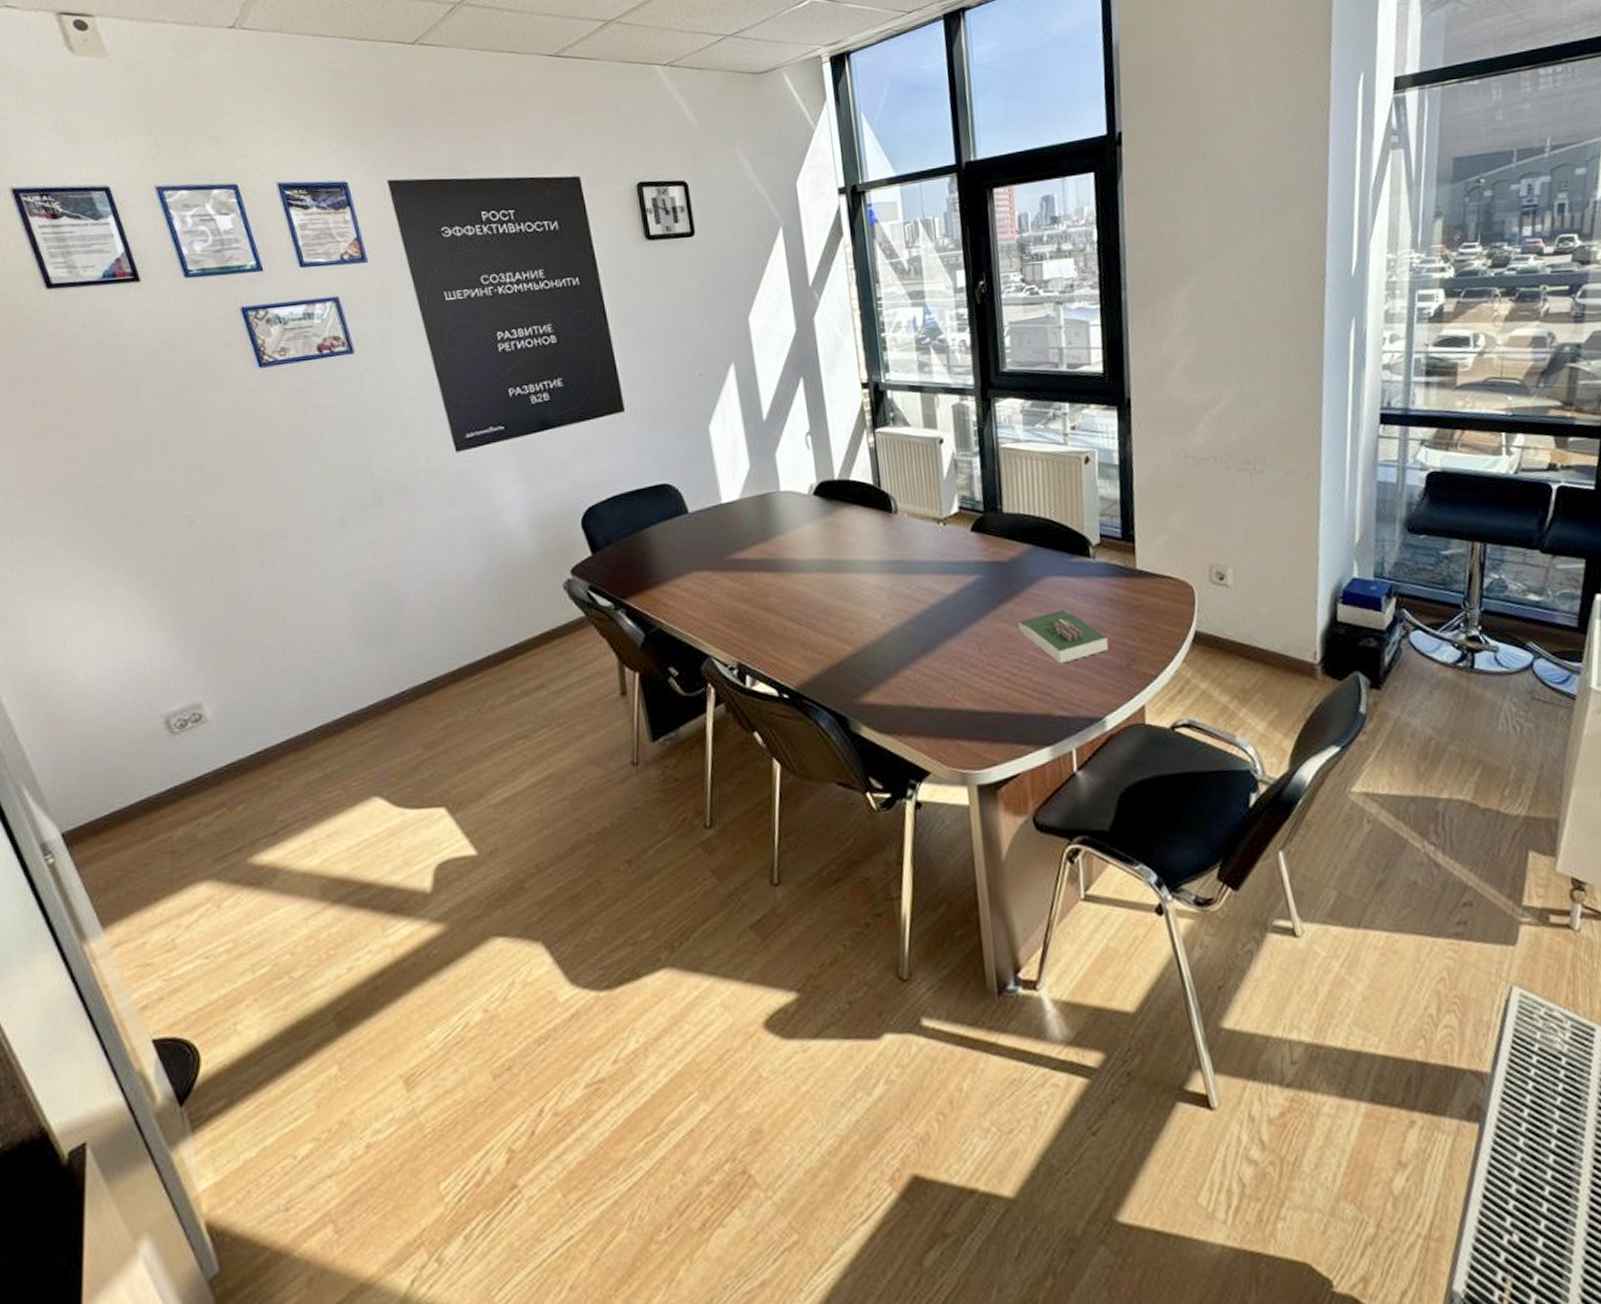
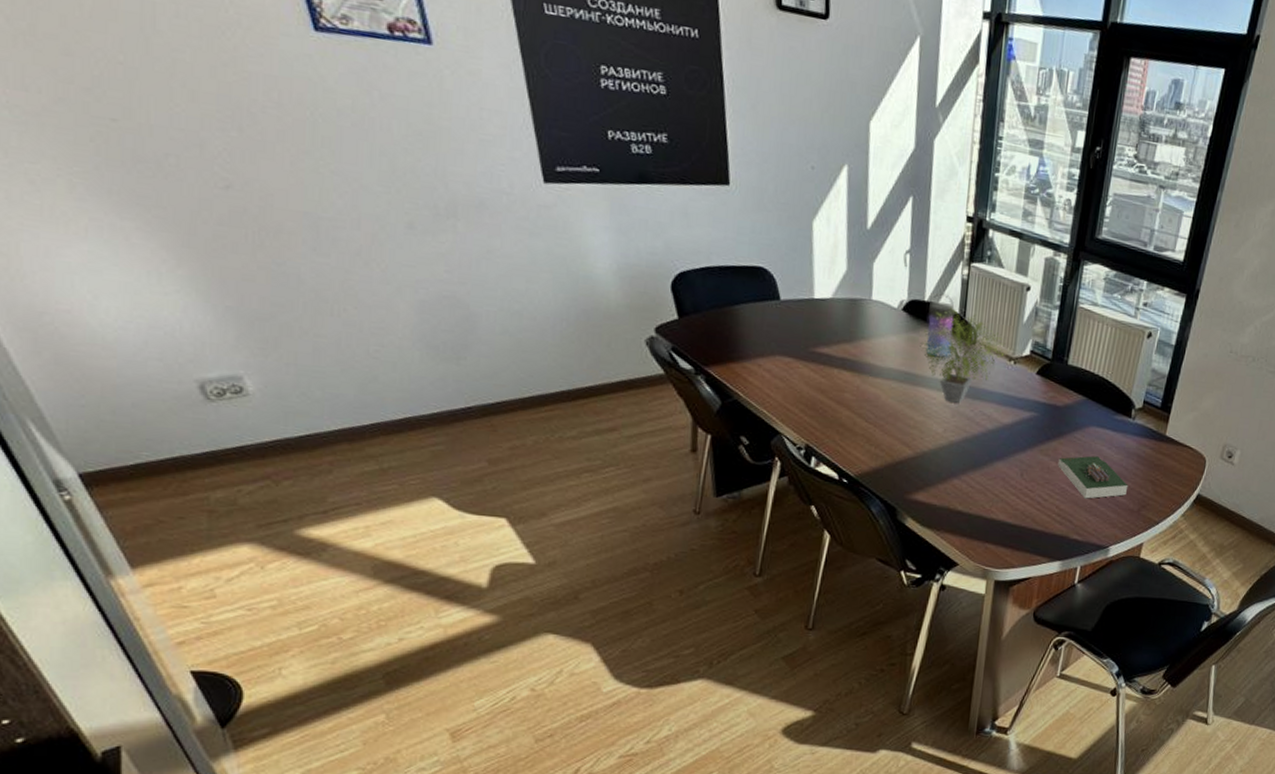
potted plant: none [838,480,930,583] -> present [920,307,1006,404]
water bottle: none [839,467,873,537] -> present [926,293,955,358]

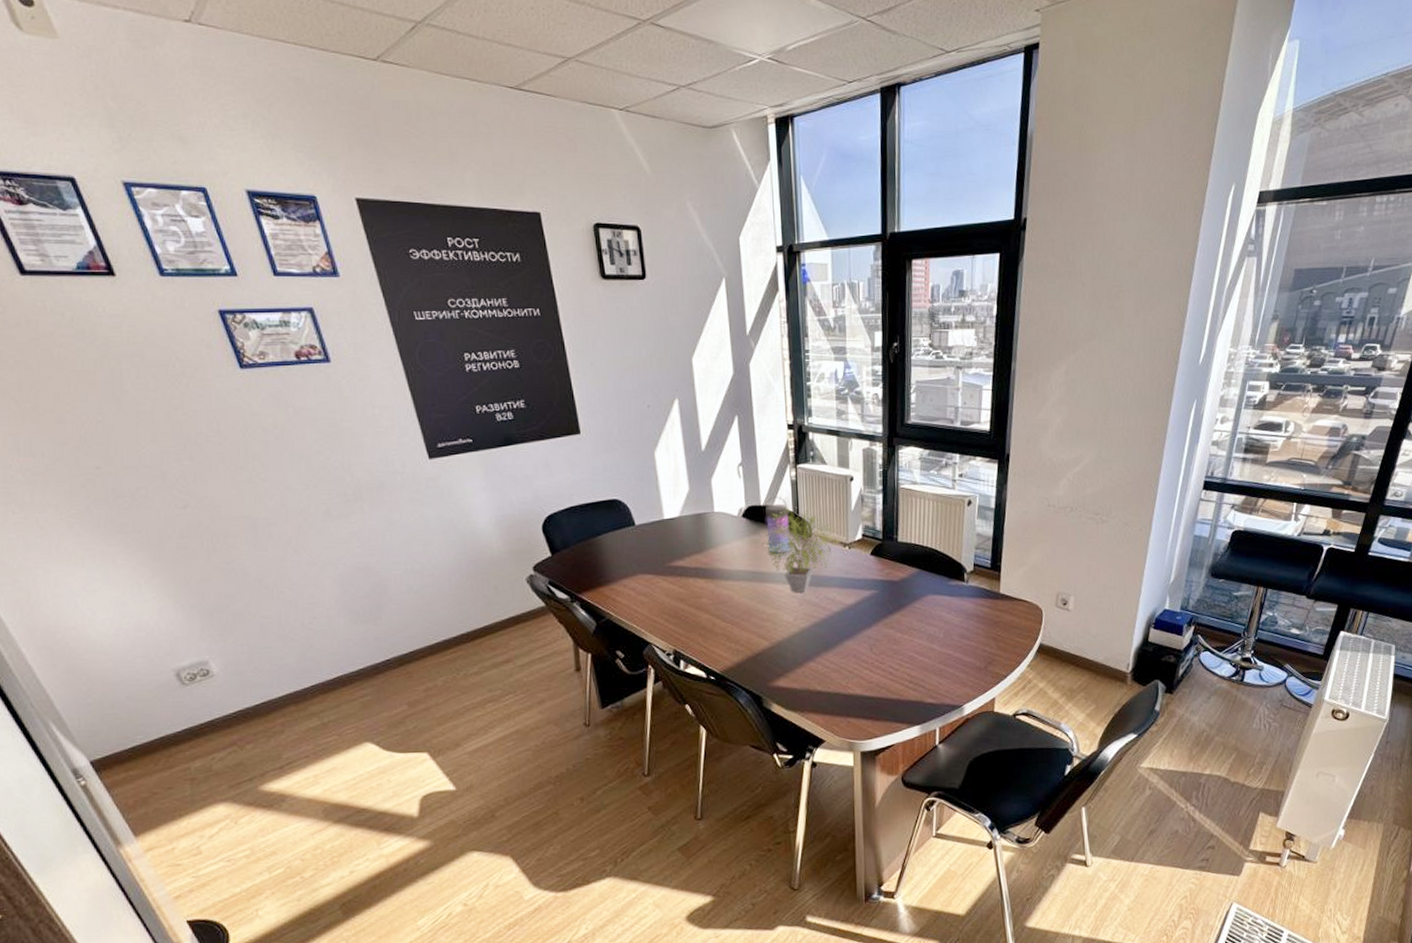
book: present [1058,456,1128,499] -> none [903,622,972,663]

